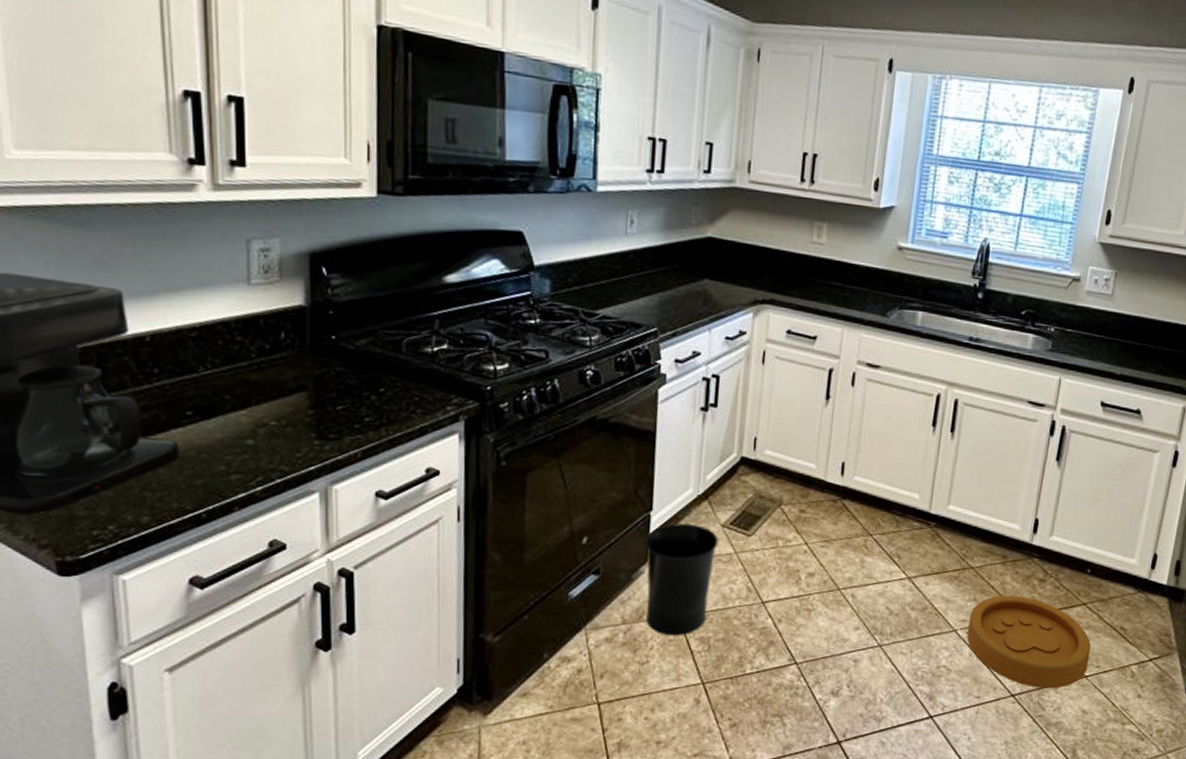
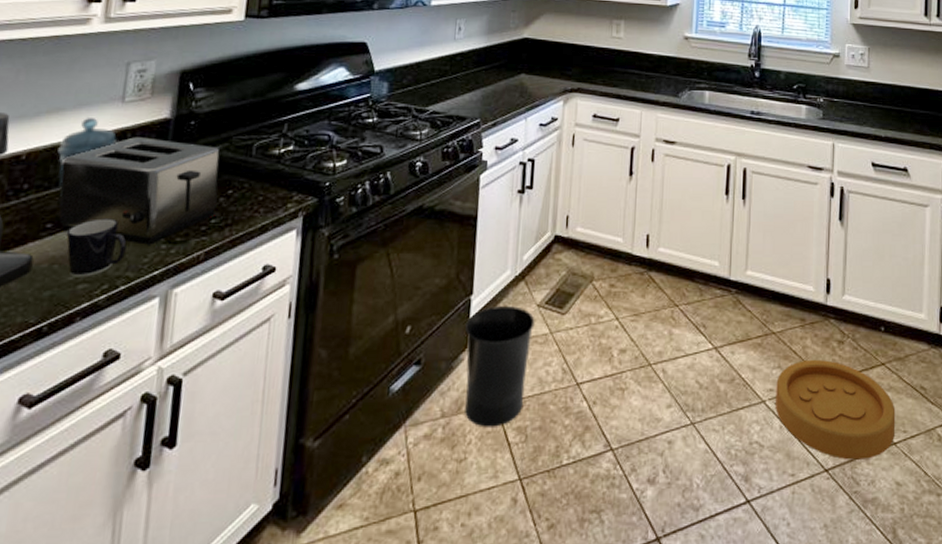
canister: none [184,298,250,395] -> present [57,116,118,207]
toaster: none [192,324,370,440] -> present [59,137,220,245]
mug: none [209,409,276,469] -> present [66,218,127,278]

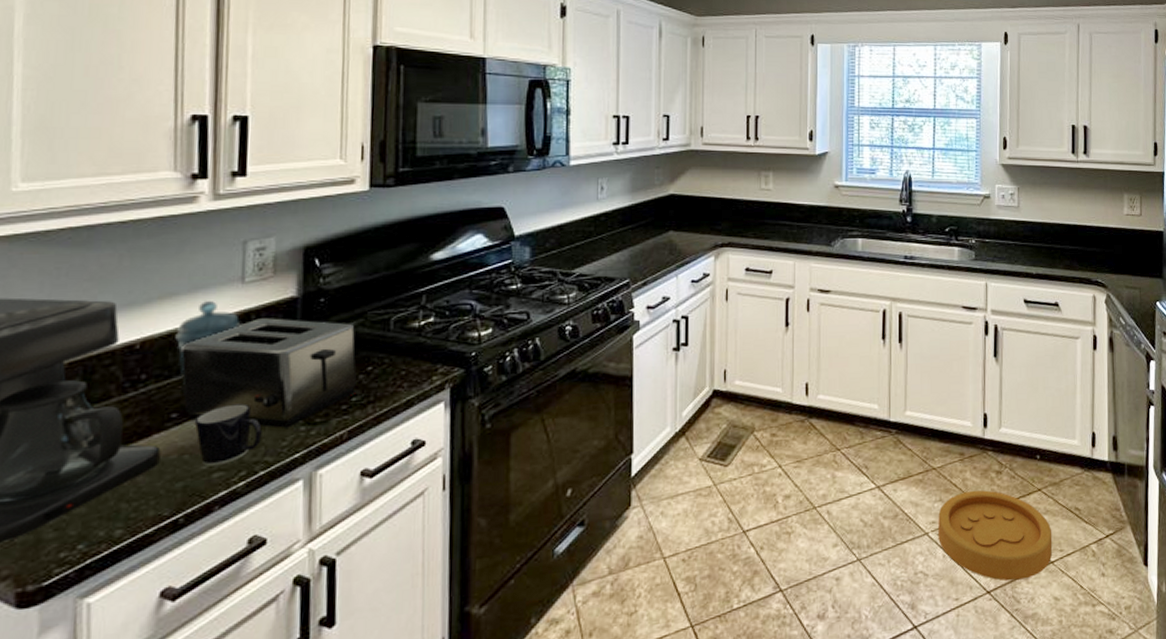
waste bin: present [465,305,535,427] -> none [628,461,698,580]

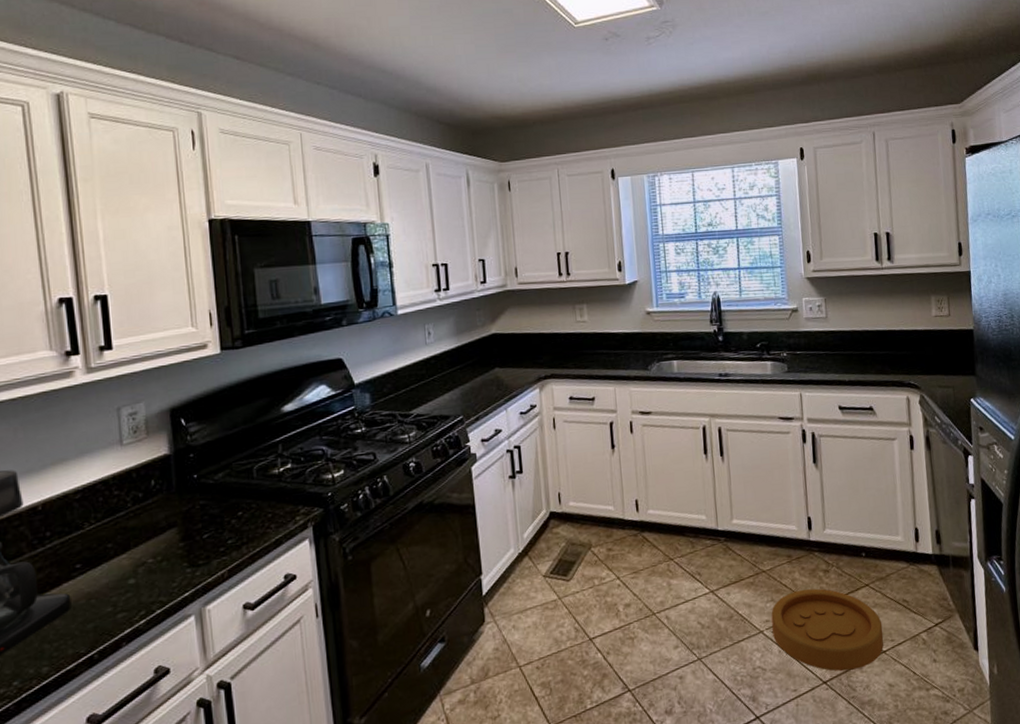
canister: present [175,300,241,396] -> none [70,463,125,548]
toaster: present [181,318,358,428] -> none [77,474,231,572]
mug: present [194,403,262,467] -> none [95,552,155,609]

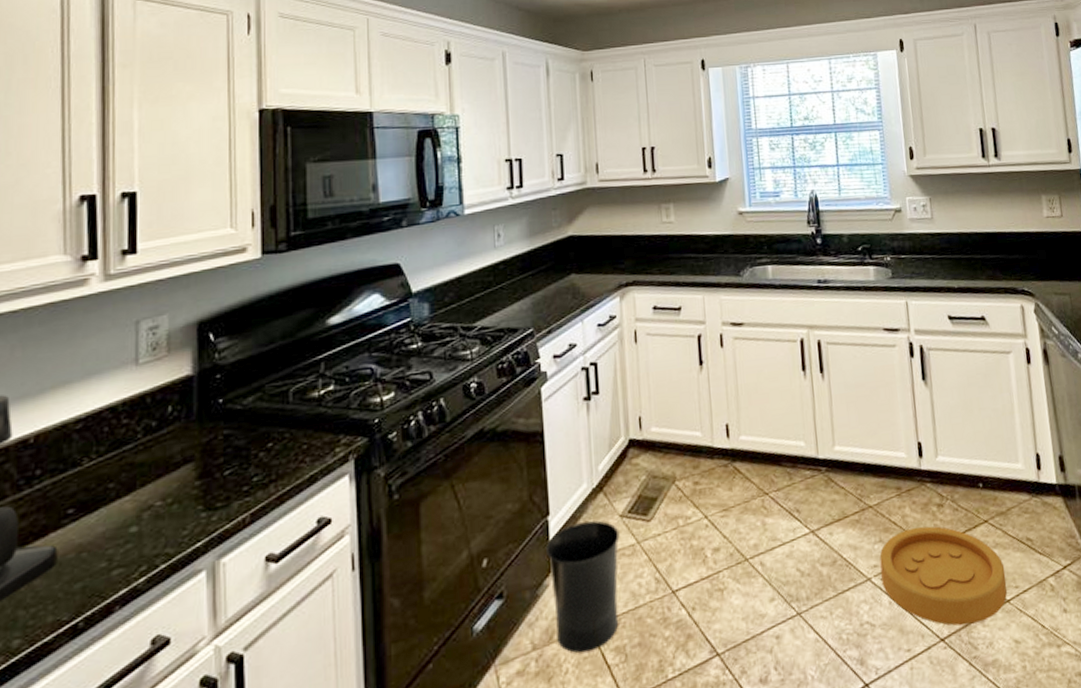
waste bin: none [480,579,544,687] -> present [546,520,620,653]

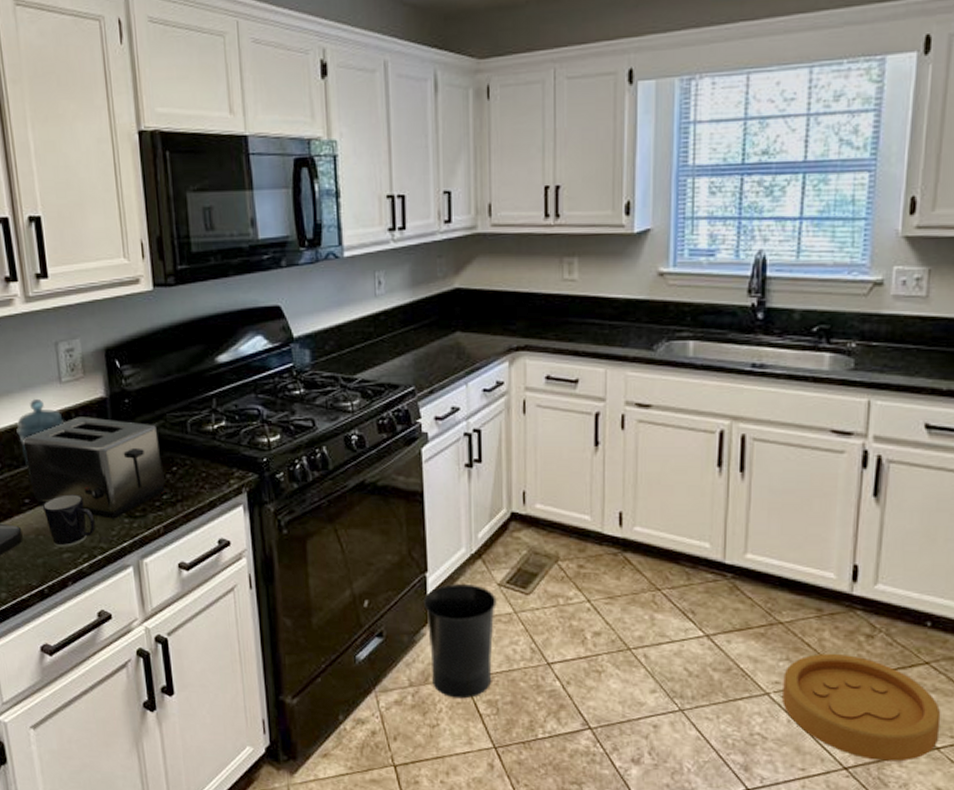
canister: none [69,386,136,489] -> present [16,398,65,484]
toaster: none [76,398,258,517] -> present [23,417,166,519]
mug: none [91,493,162,564] -> present [42,494,96,548]

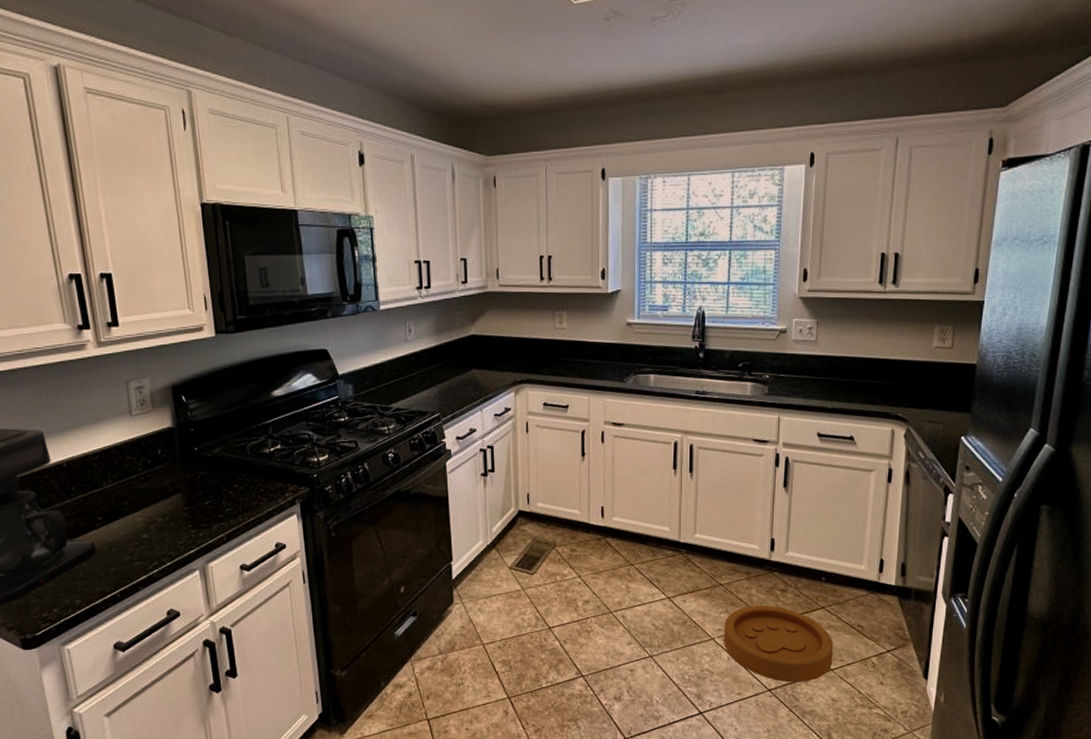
canister: present [16,398,65,484] -> none [89,429,135,504]
toaster: present [23,417,166,519] -> none [96,444,229,531]
mug: present [42,494,96,548] -> none [114,511,165,557]
waste bin: present [424,583,497,699] -> none [450,568,508,661]

